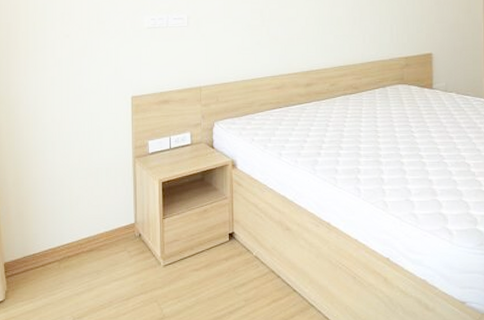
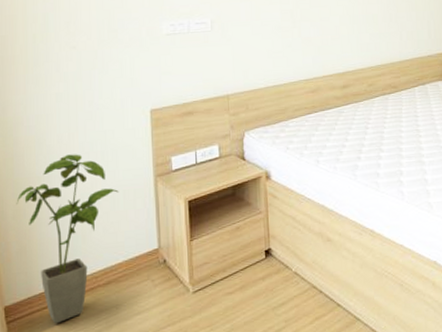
house plant: none [16,132,102,282] -> present [16,154,119,324]

